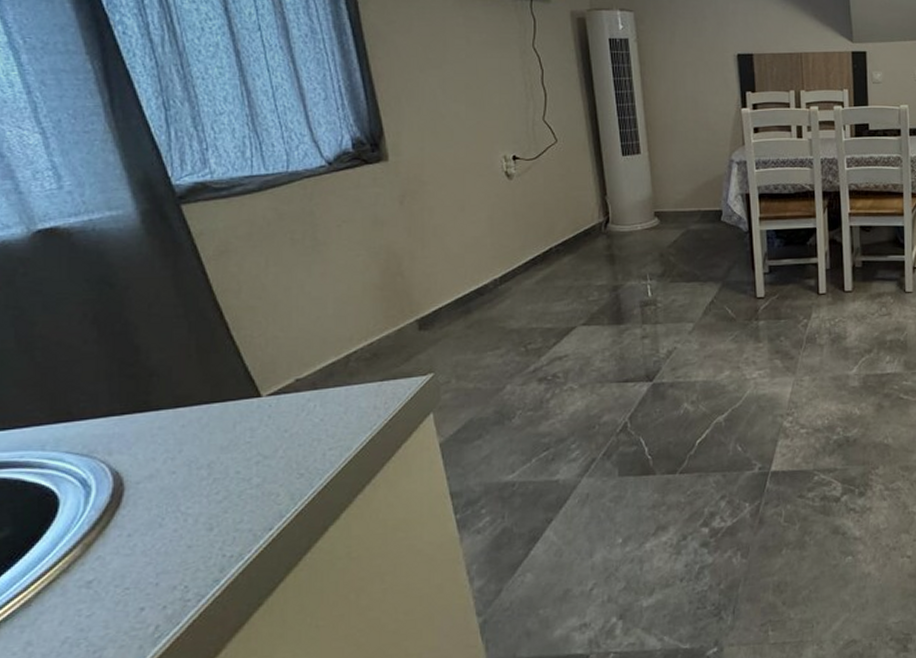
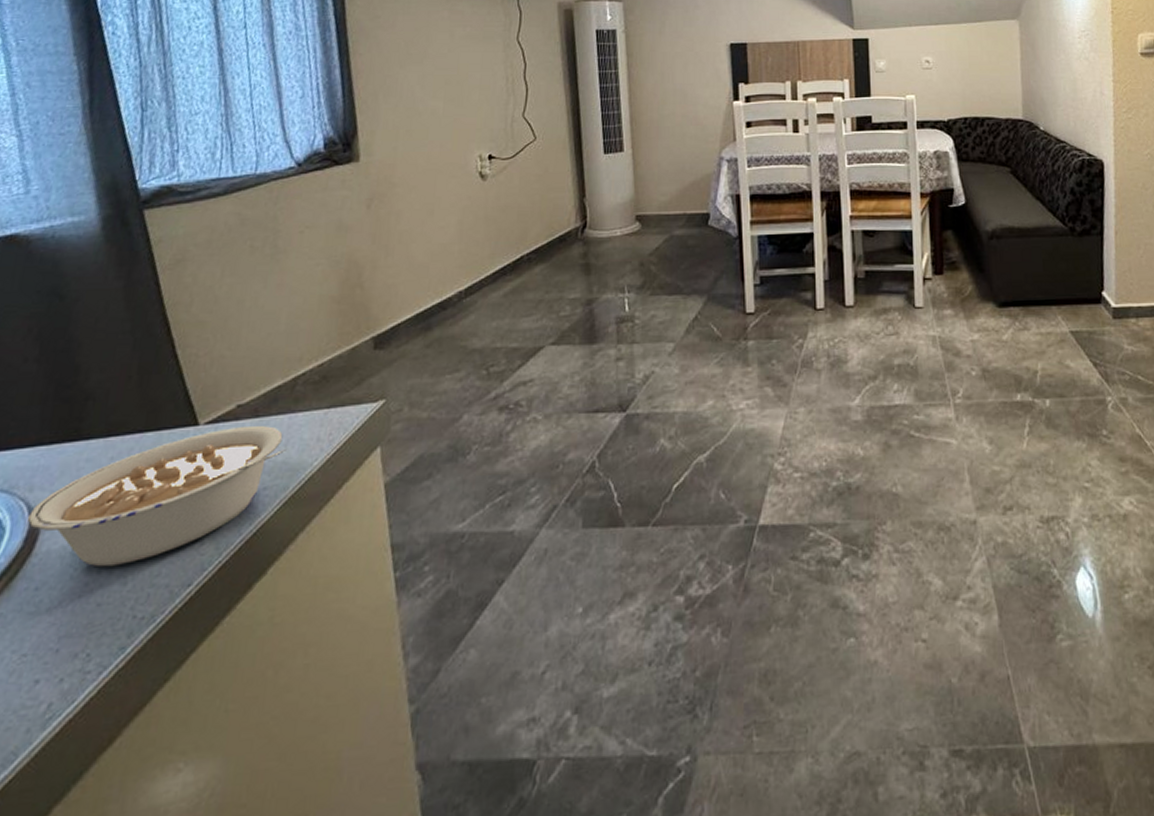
legume: none [110,396,346,516] -> present [27,425,286,567]

